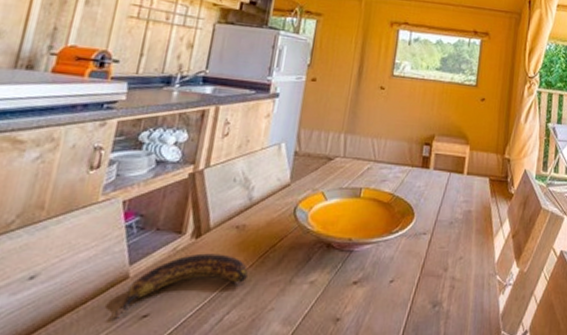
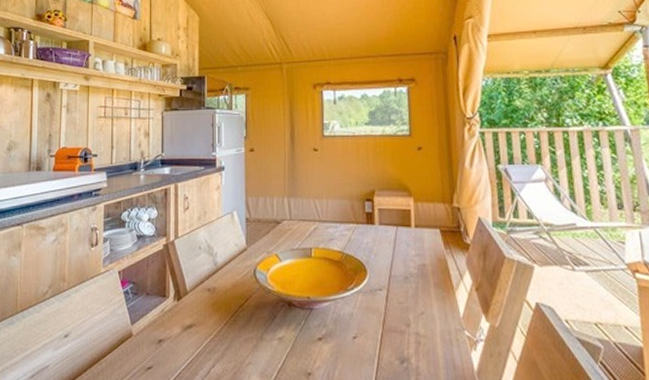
banana: present [114,253,248,320] -> none [127,314,224,371]

